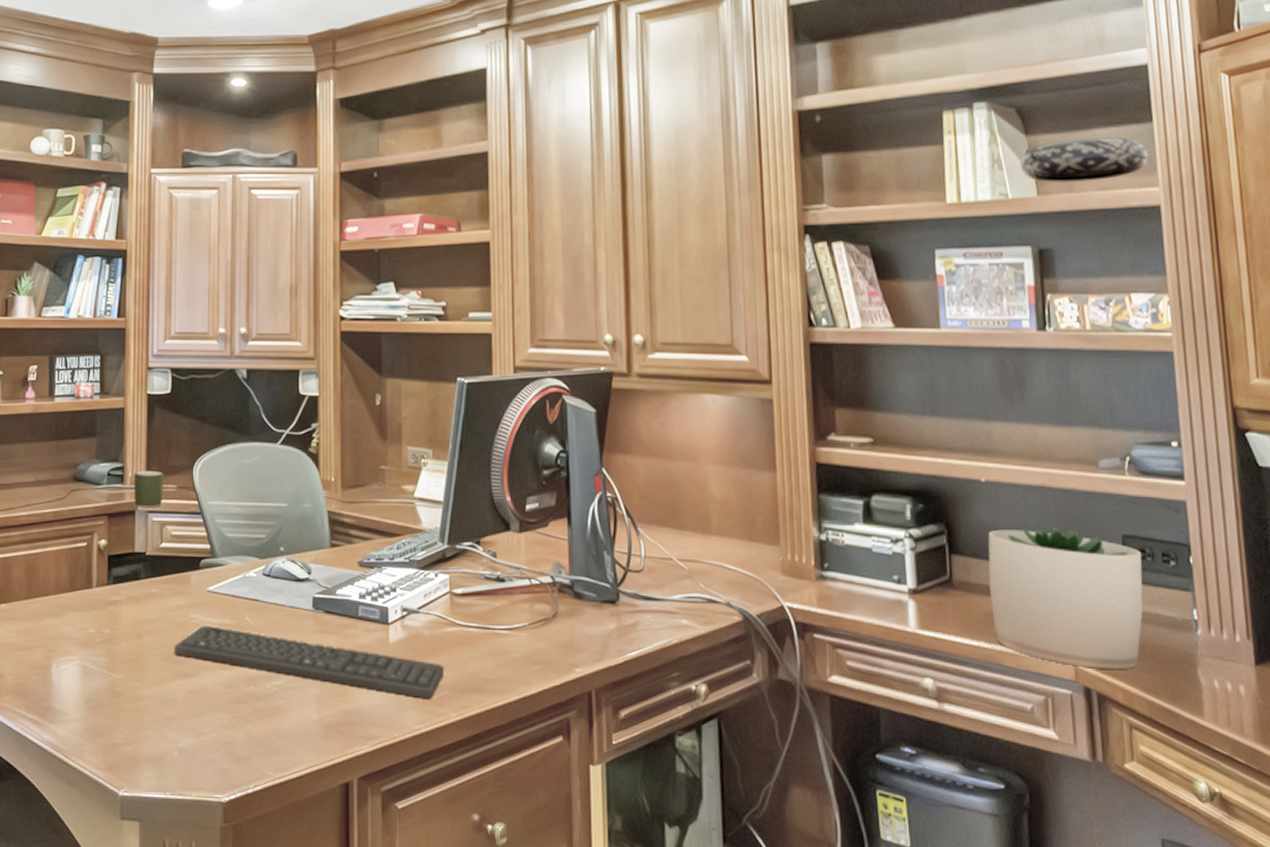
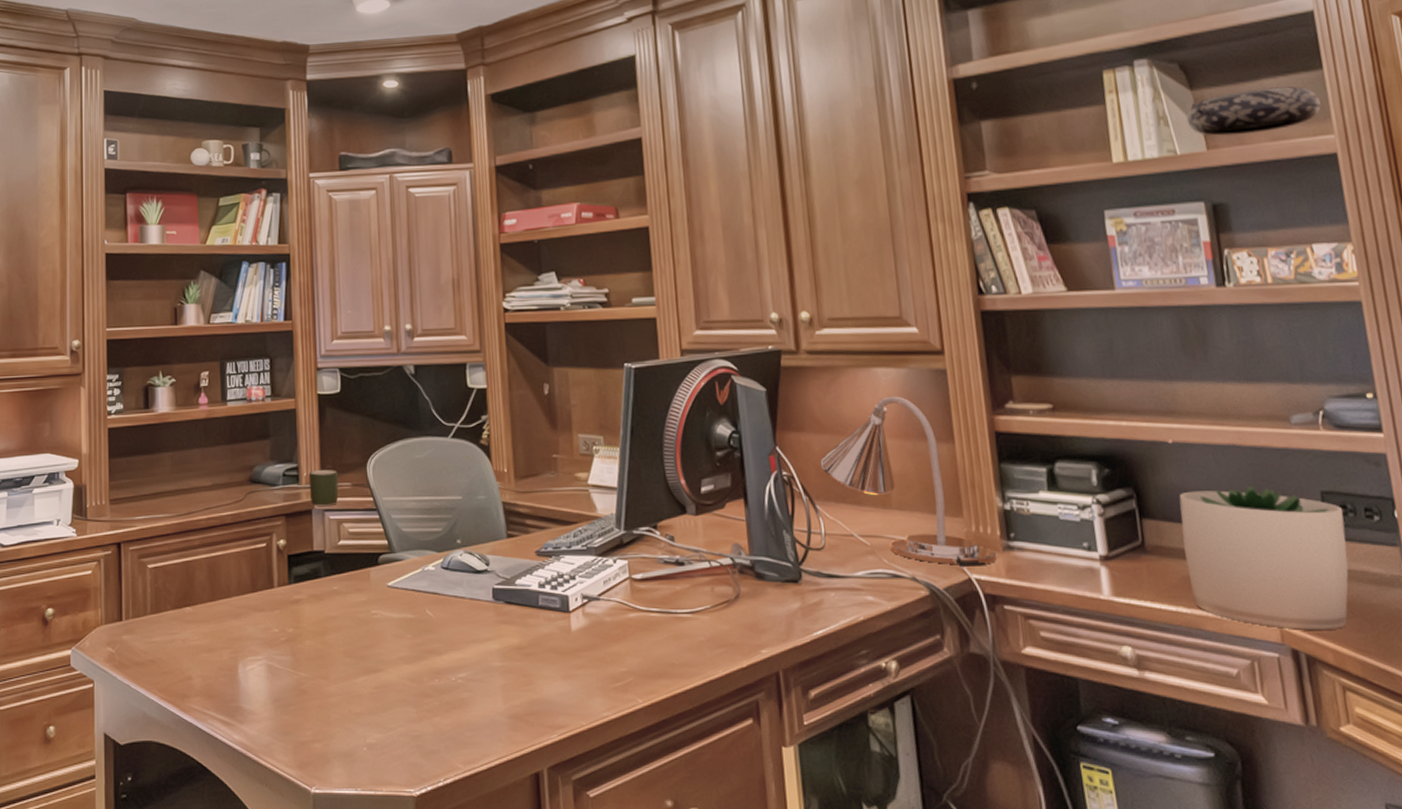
computer keyboard: present [174,625,445,698] -> none [358,620,629,685]
table lamp: none [644,423,809,595] -> present [820,396,996,567]

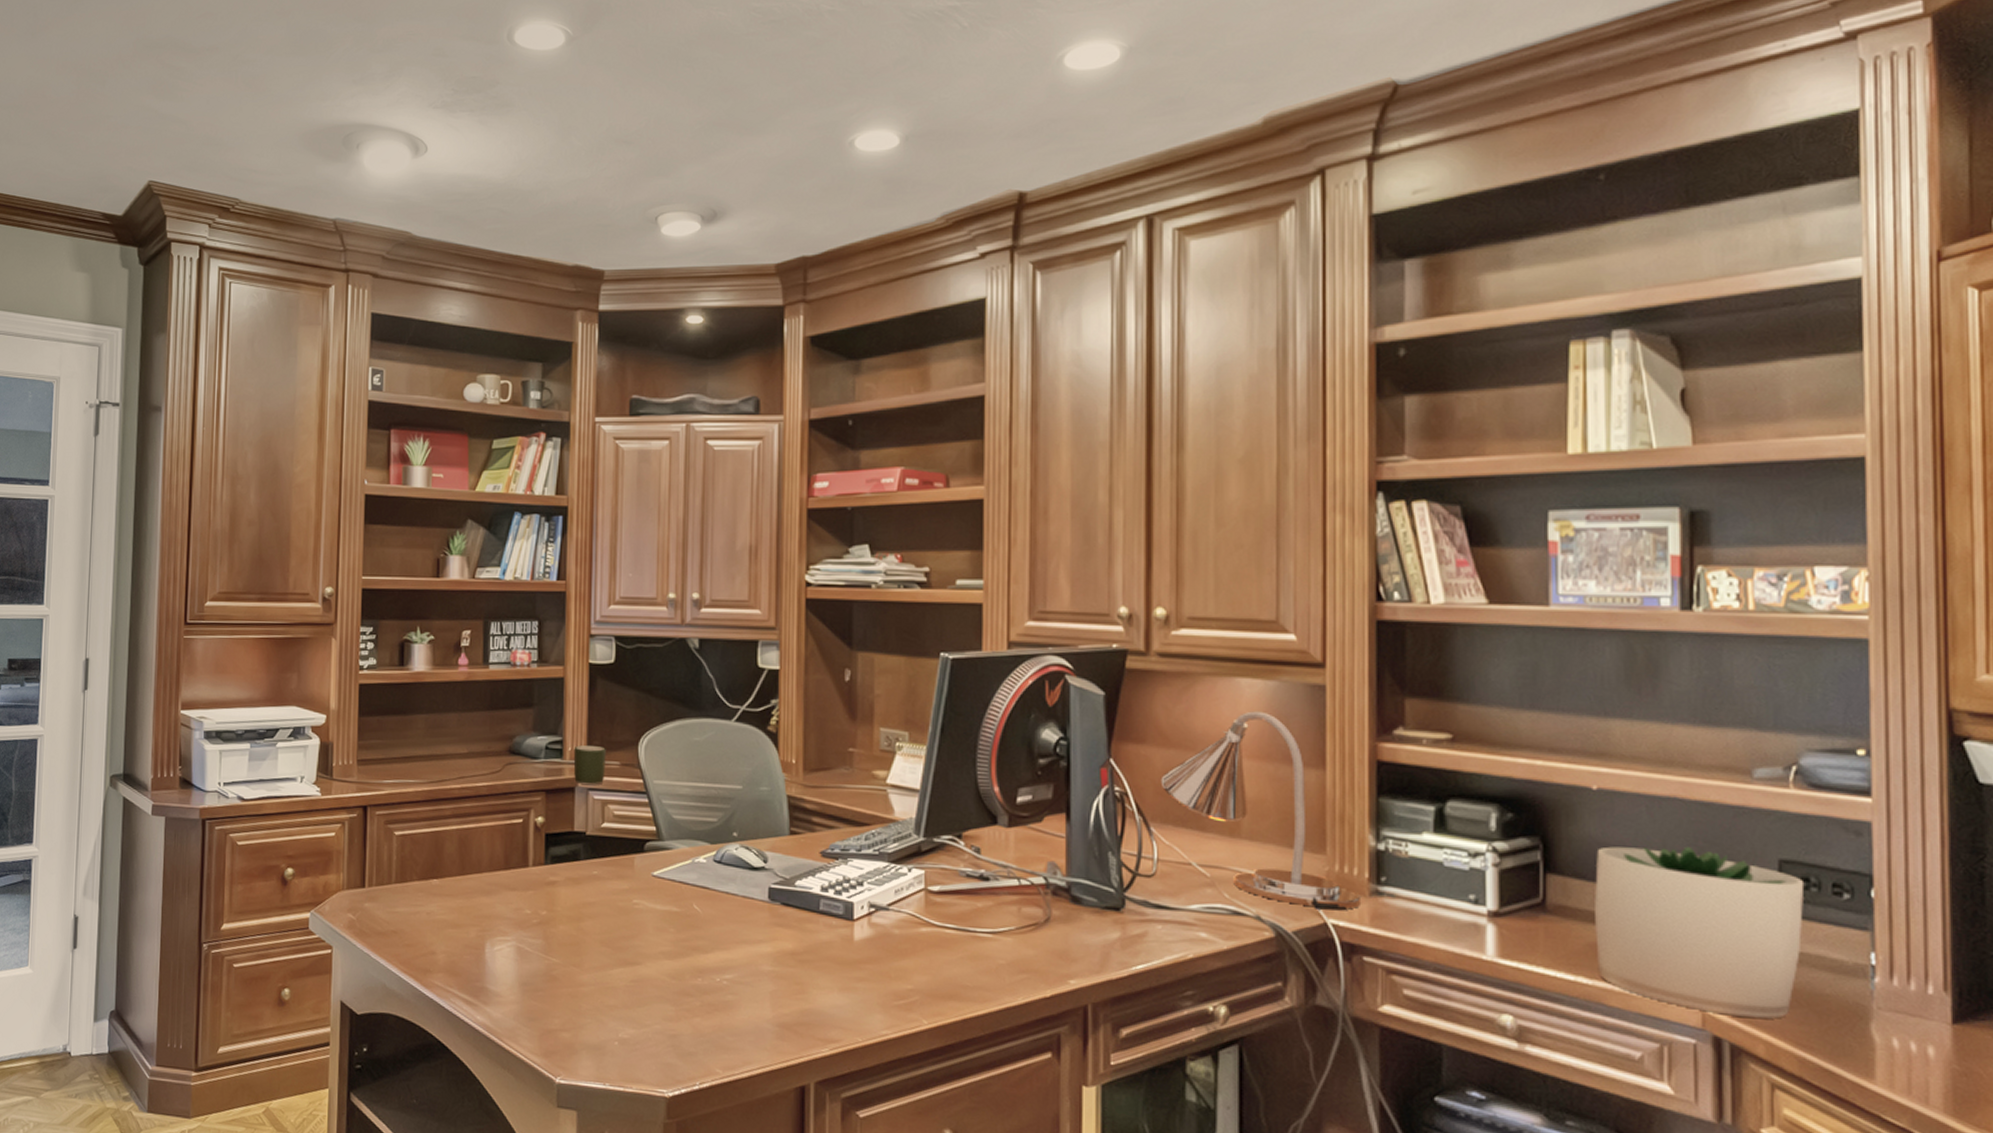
decorative bowl: present [1186,86,1321,136] -> none [1671,371,1853,428]

